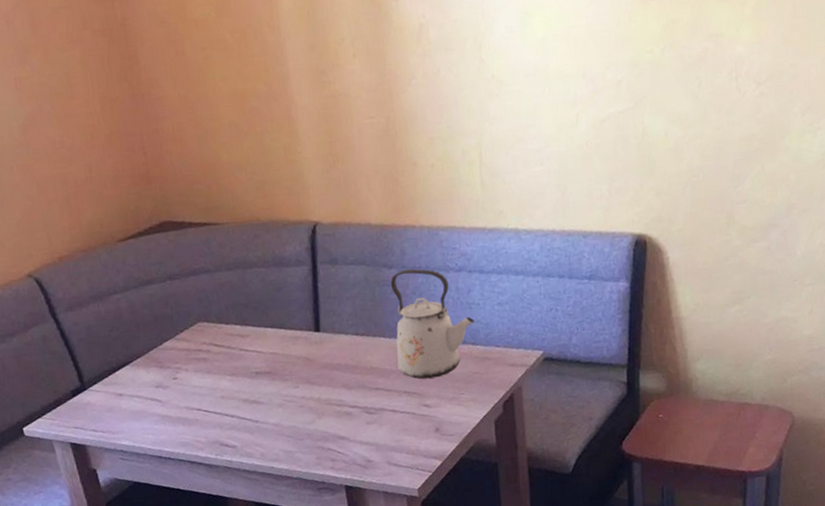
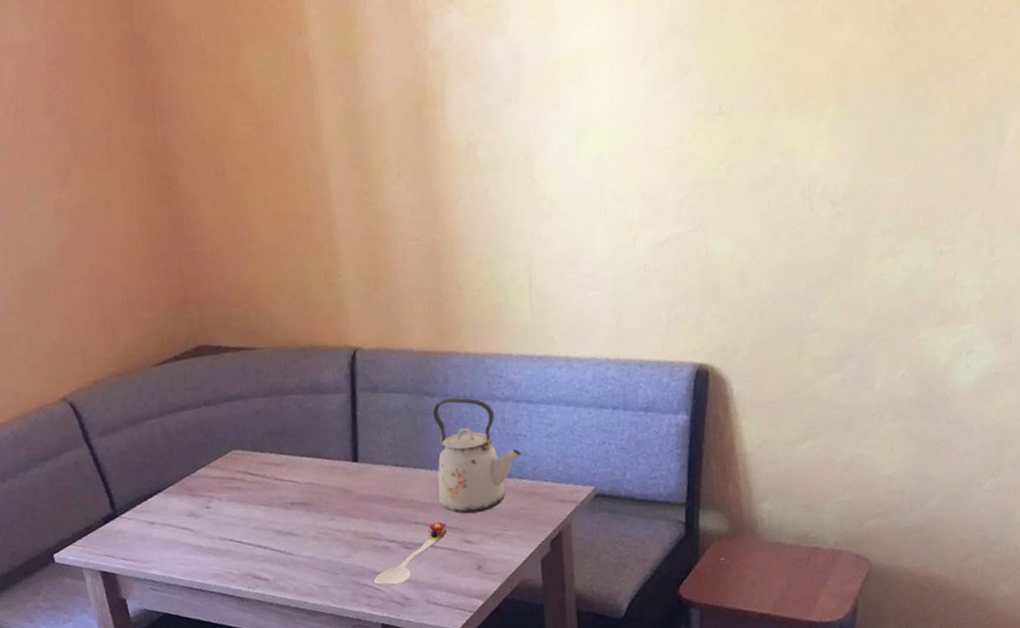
spoon: none [336,387,406,450] -> present [373,521,447,586]

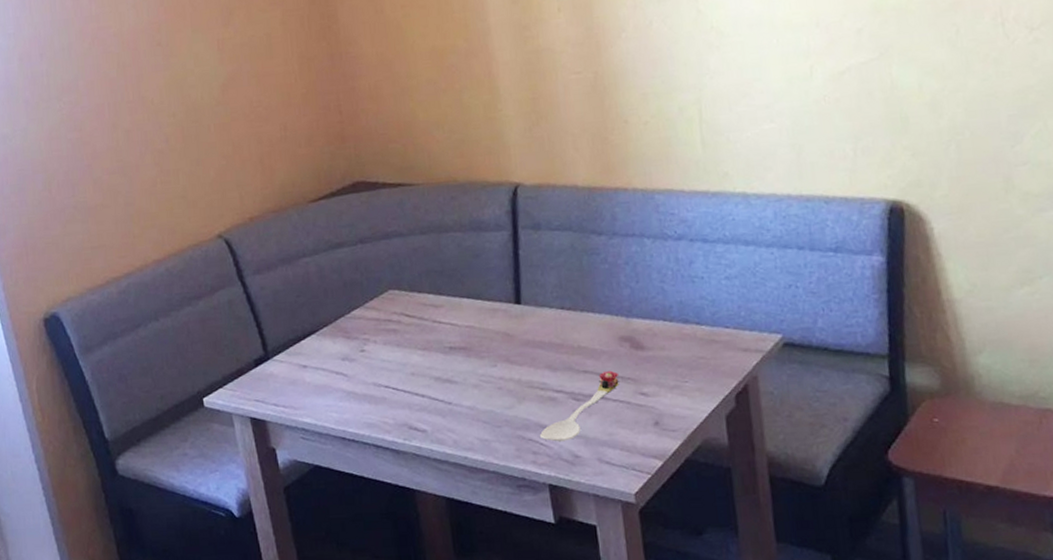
kettle: present [432,397,521,514] -> none [599,236,698,363]

